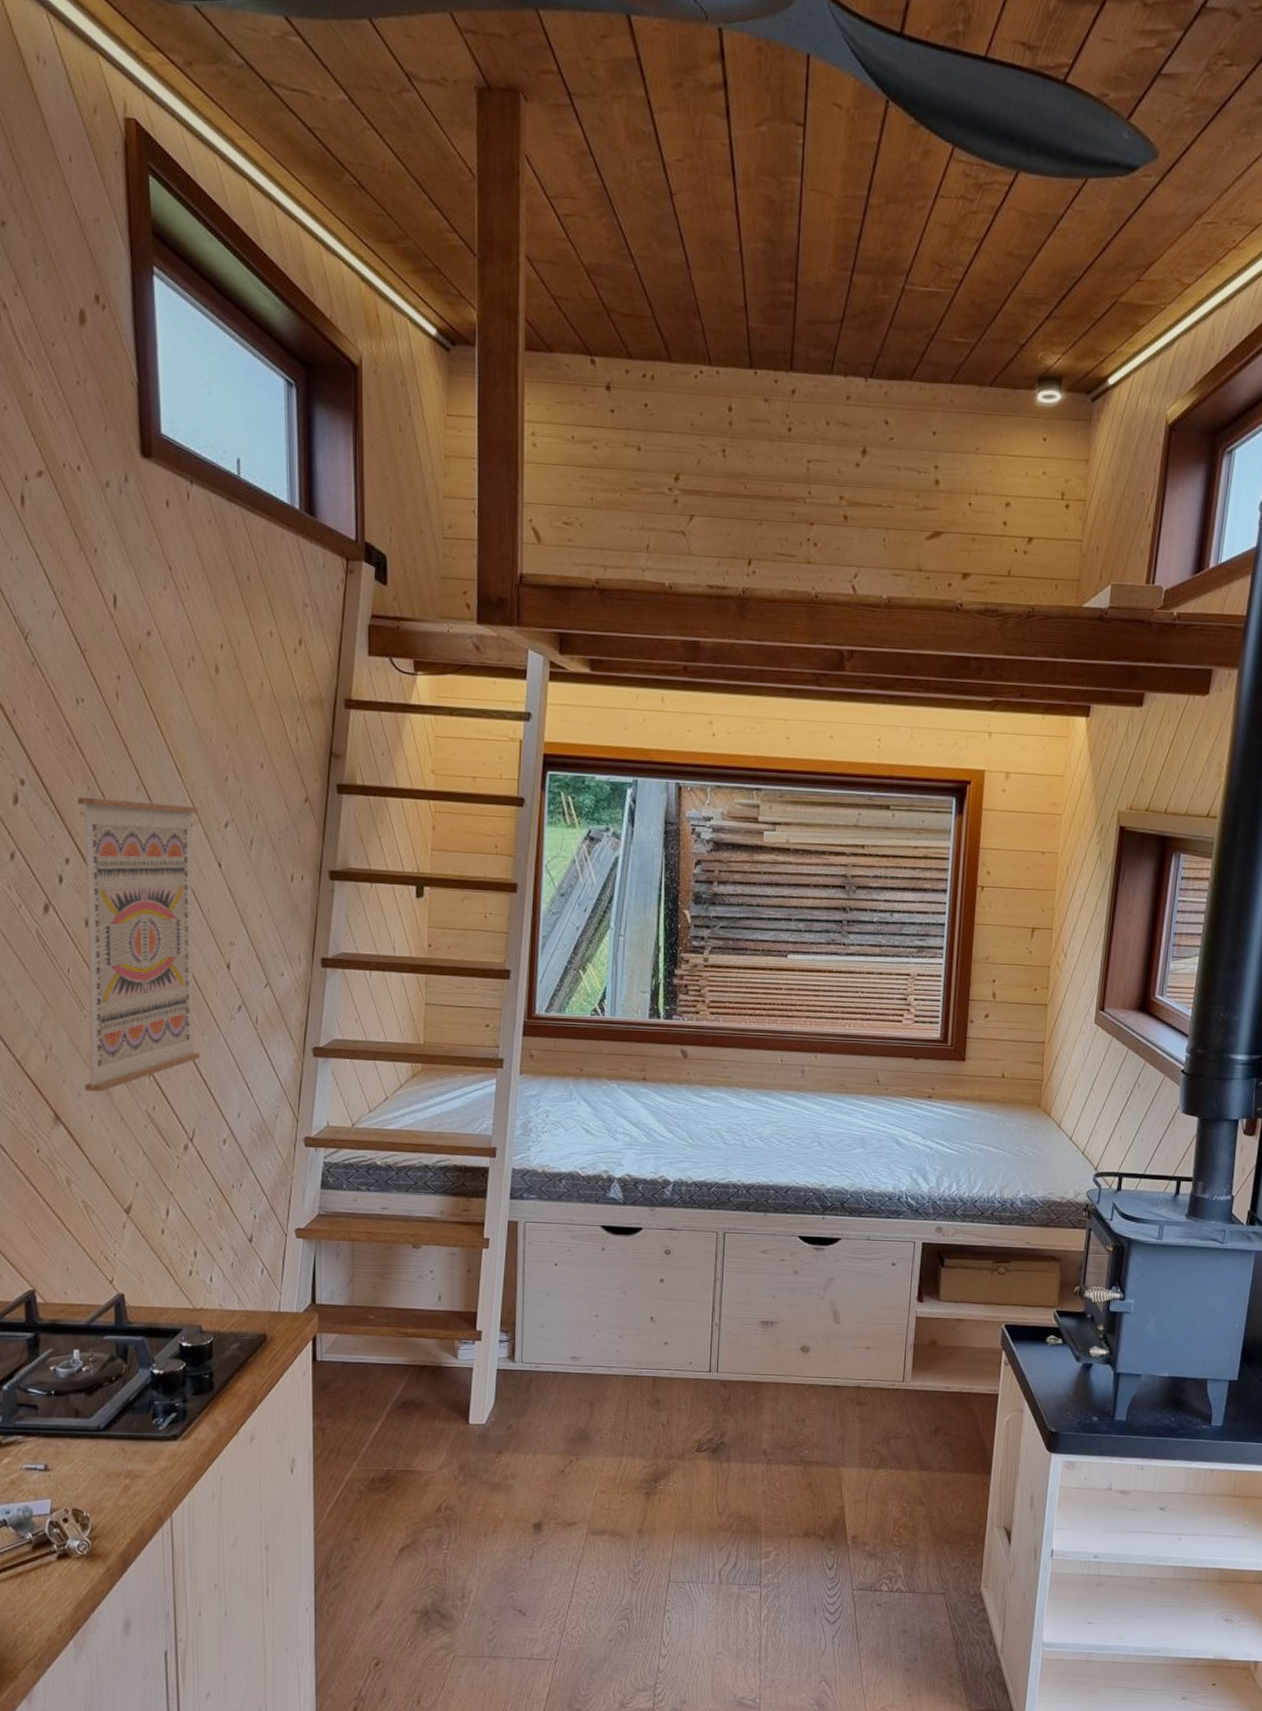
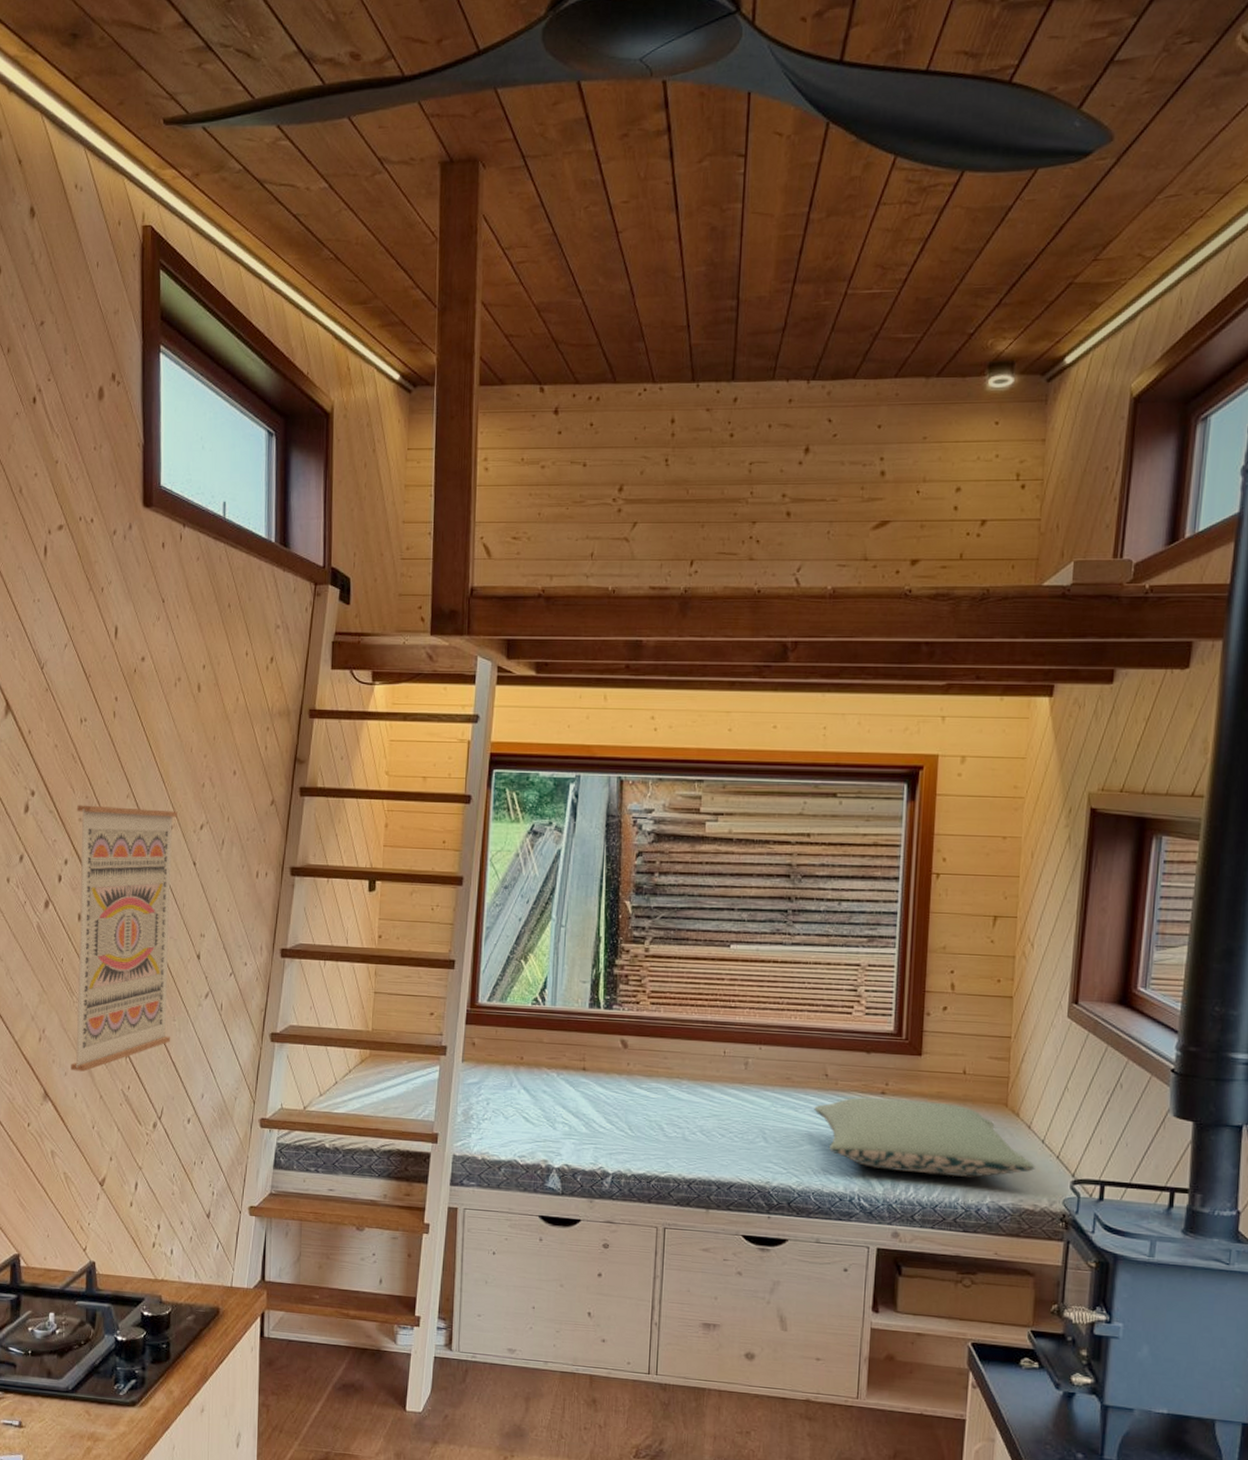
pillow: none [866,1101,1063,1174] -> present [814,1097,1035,1178]

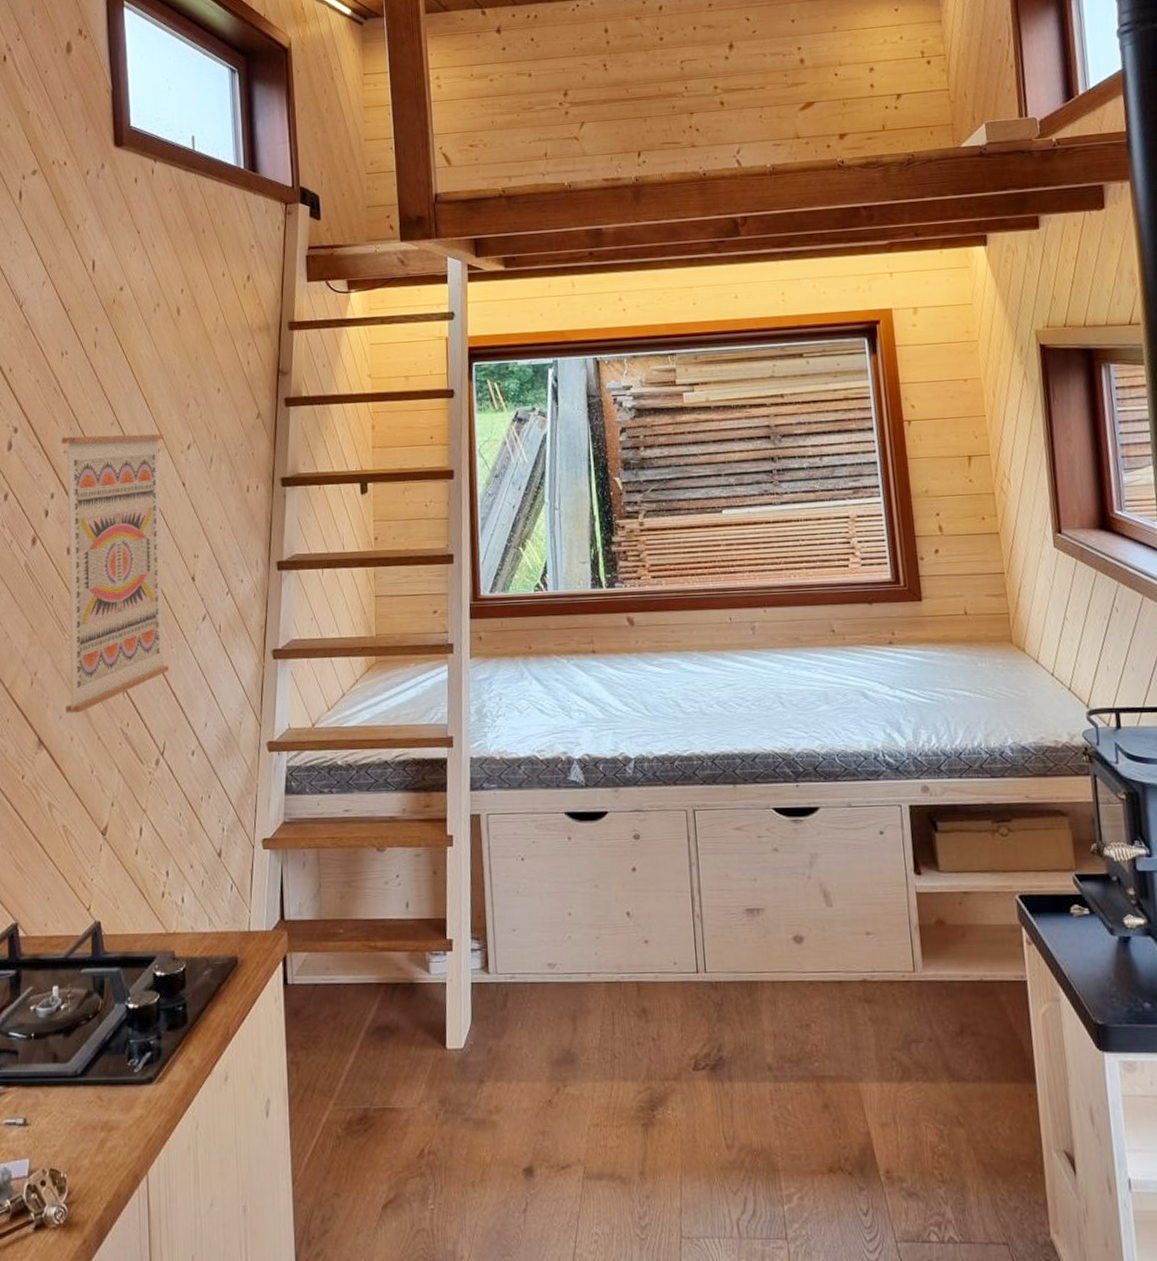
pillow: present [814,1097,1035,1178] -> none [826,646,1050,722]

